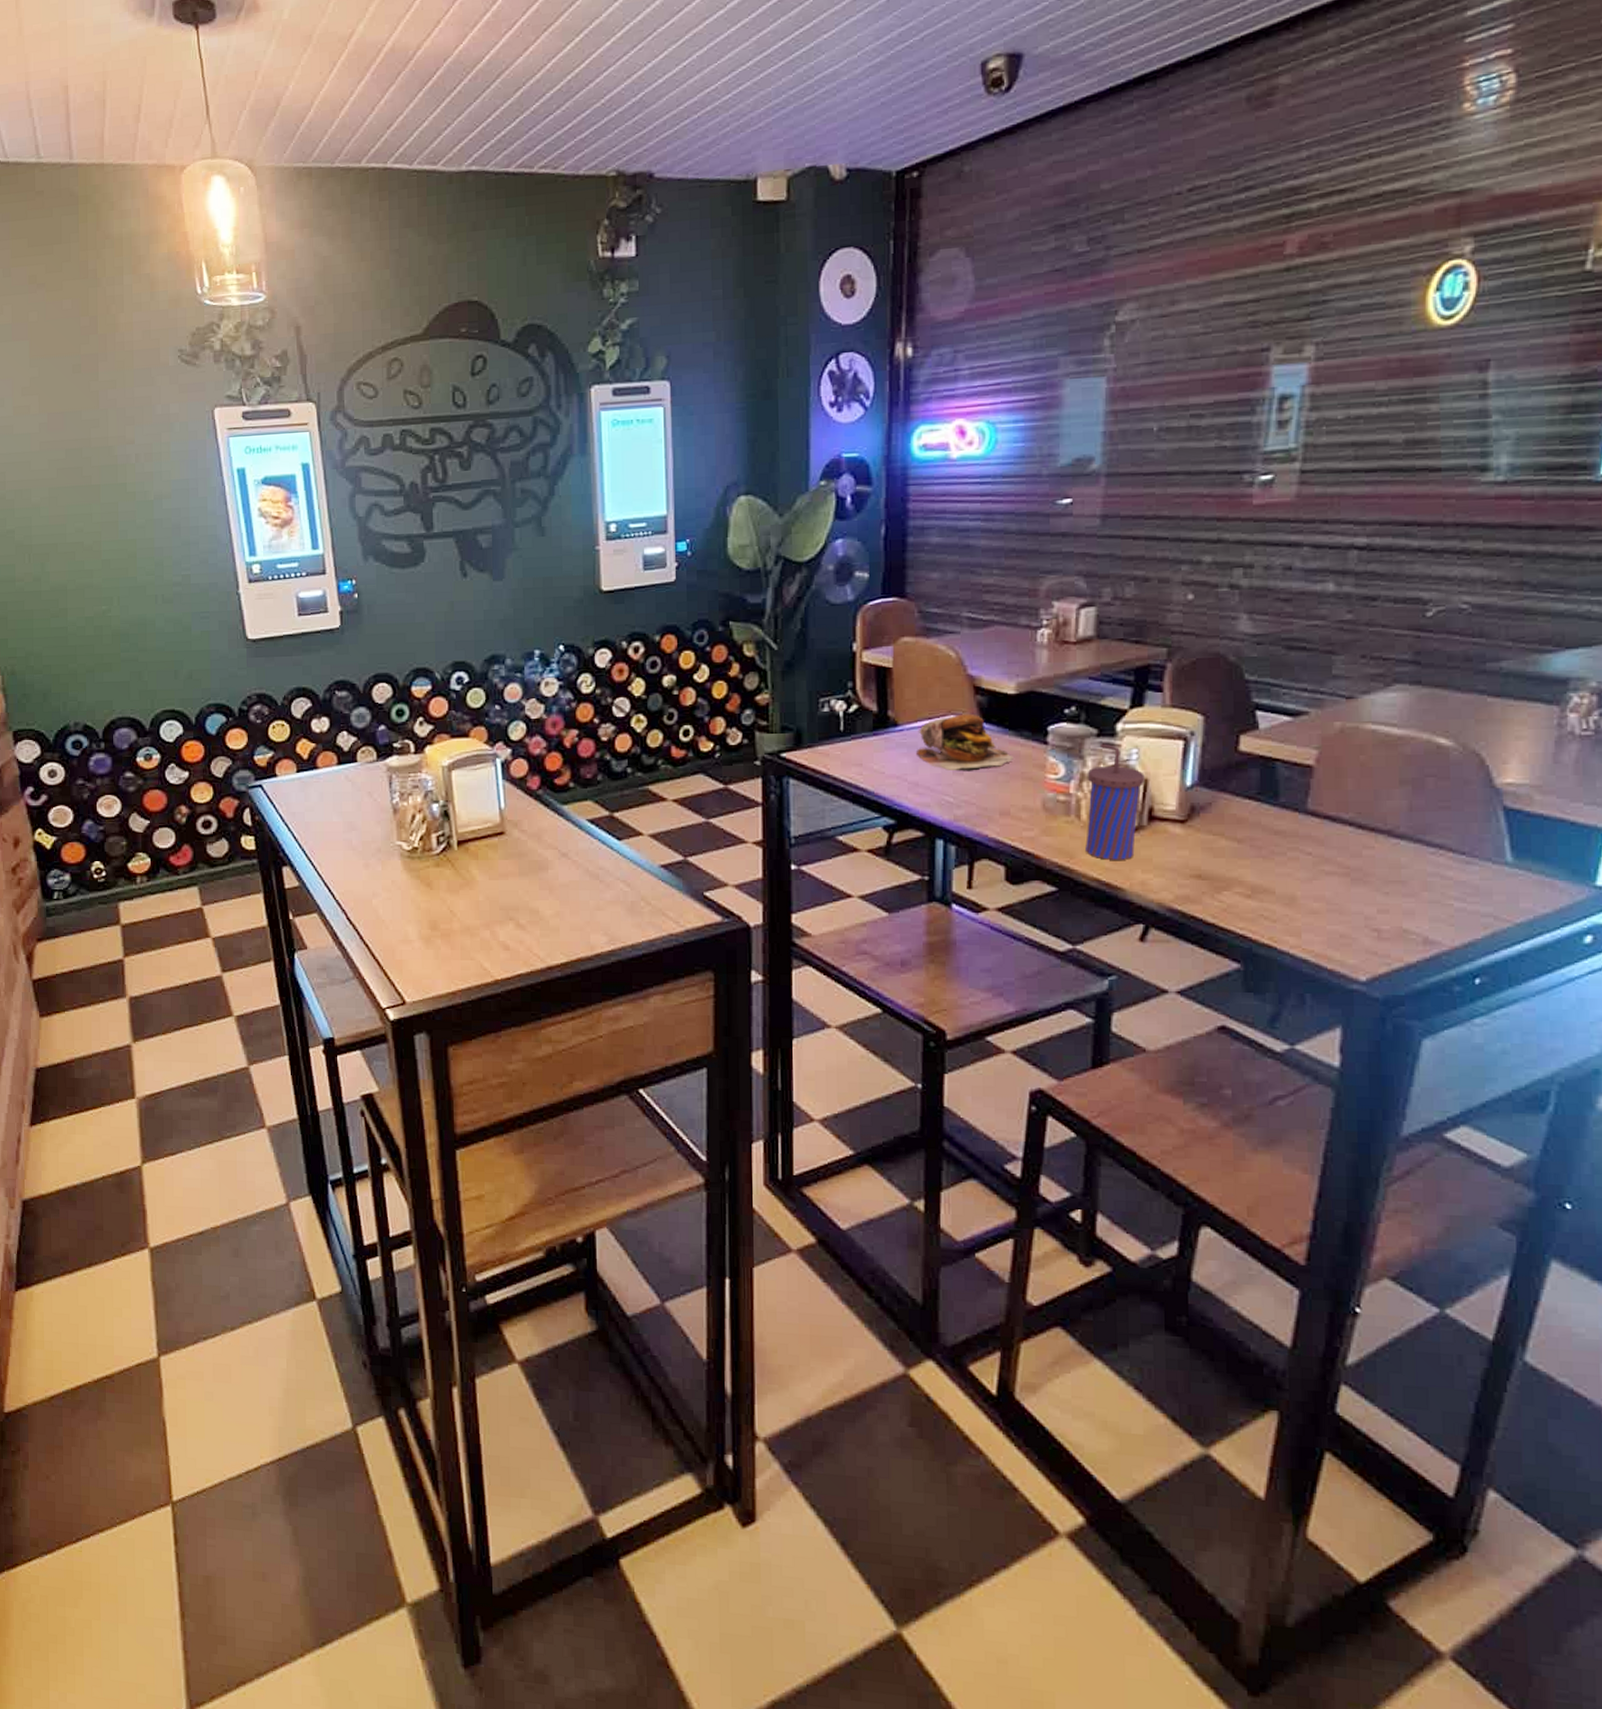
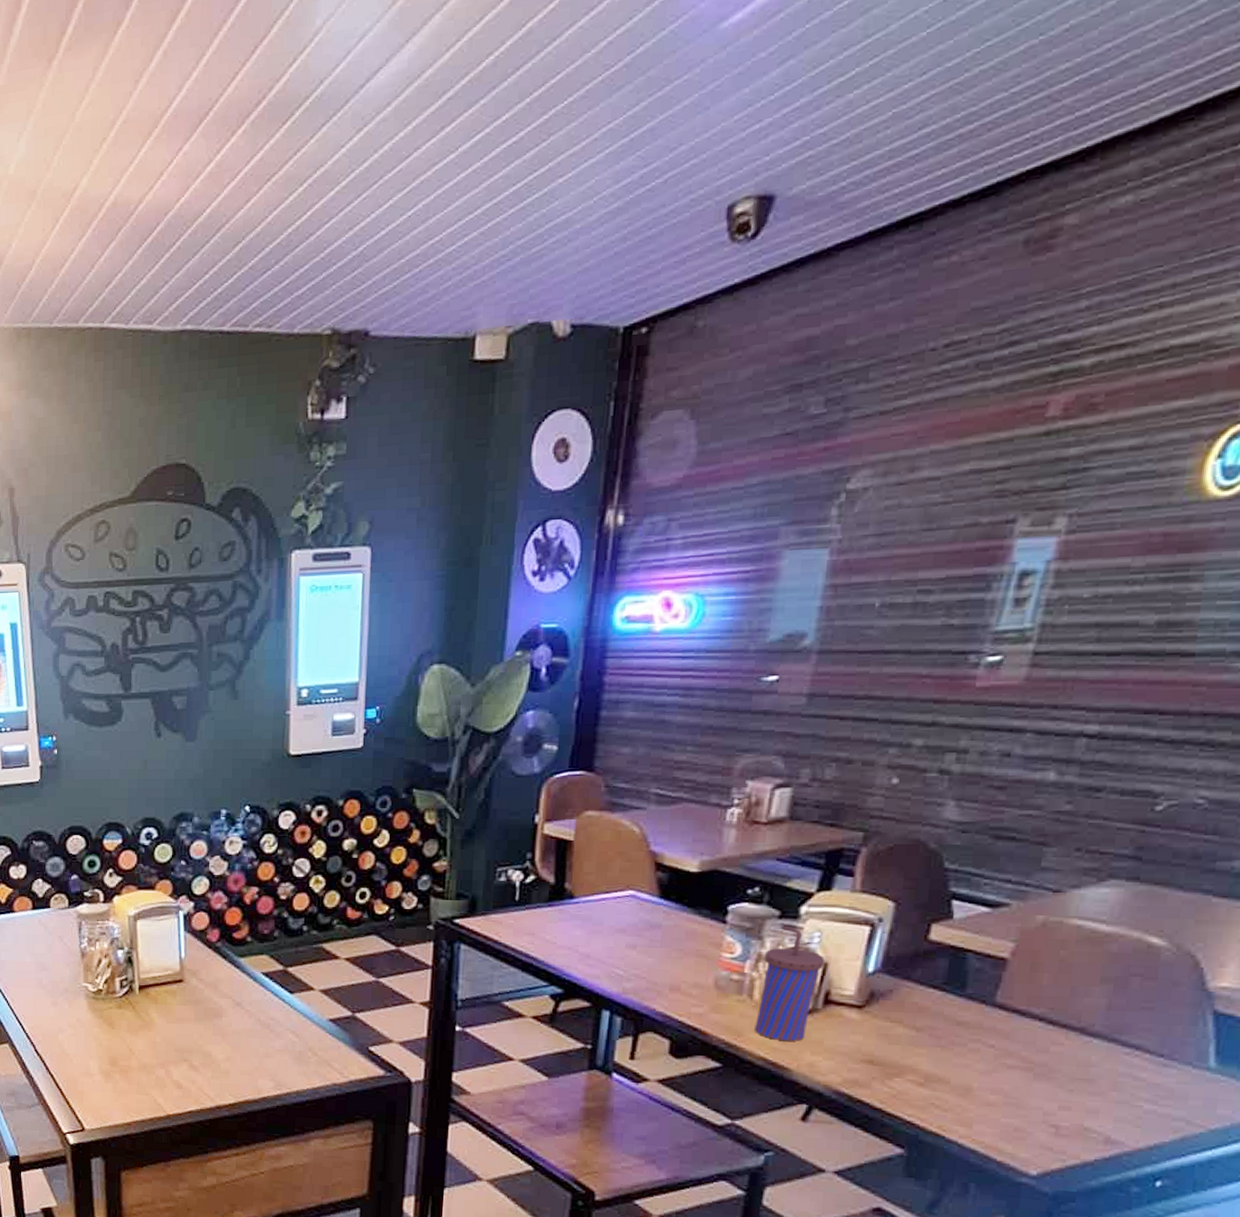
burger: present [917,713,1014,771] -> none [590,889,690,946]

